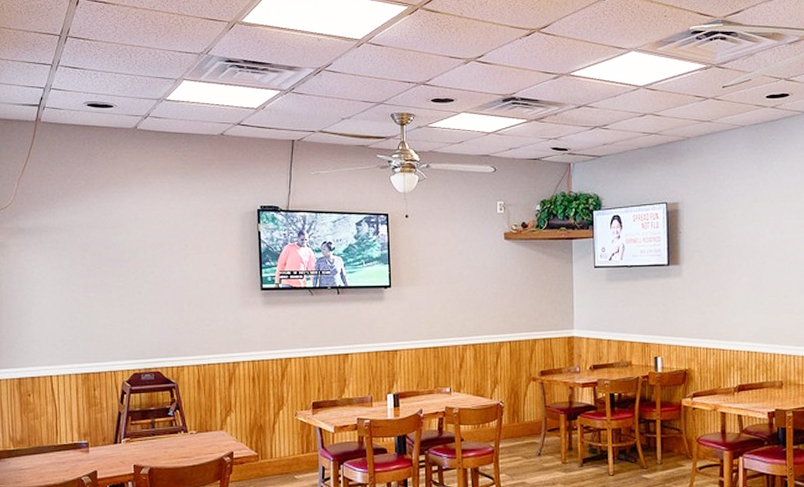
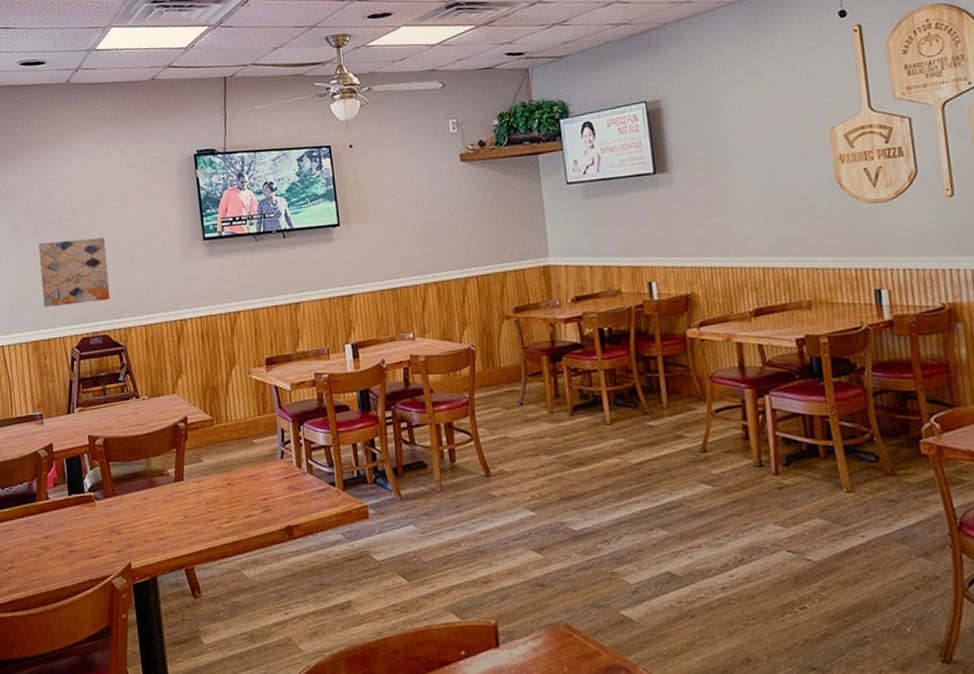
wall art: none [95,279,165,342] -> present [39,237,110,308]

